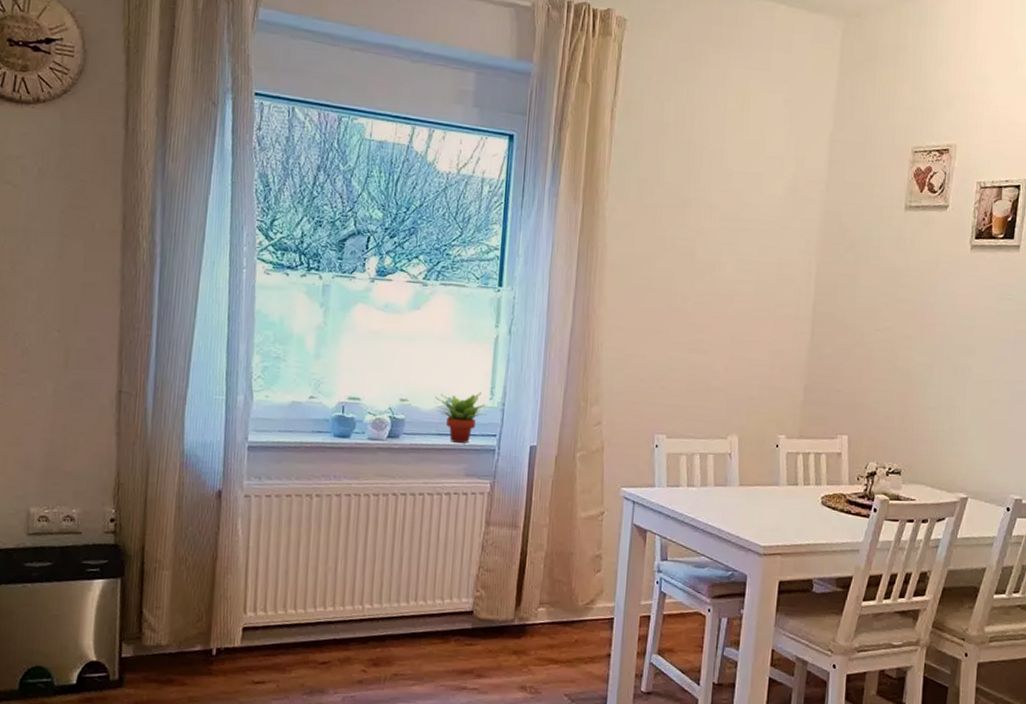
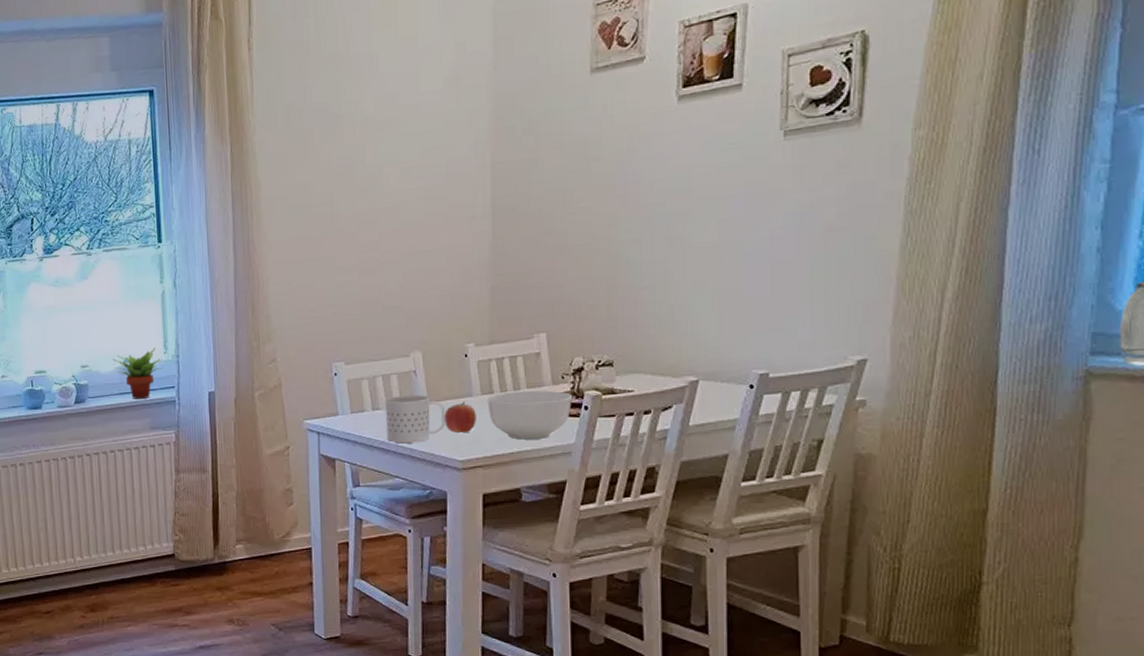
mug: none [697,475,754,524] -> present [384,394,446,444]
fruit: none [752,489,781,520] -> present [444,401,476,434]
bowl: none [791,485,865,534] -> present [487,390,573,440]

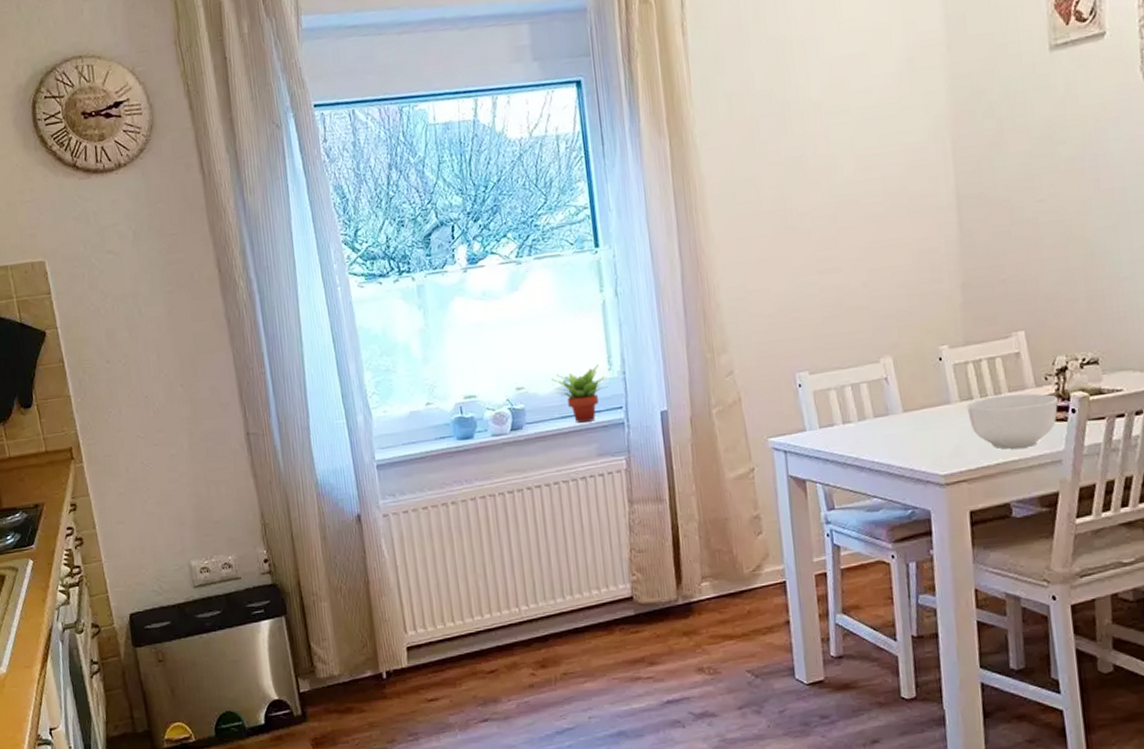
mug: present [384,394,446,444] -> none [855,404,923,460]
fruit: present [444,401,476,434] -> none [921,409,957,446]

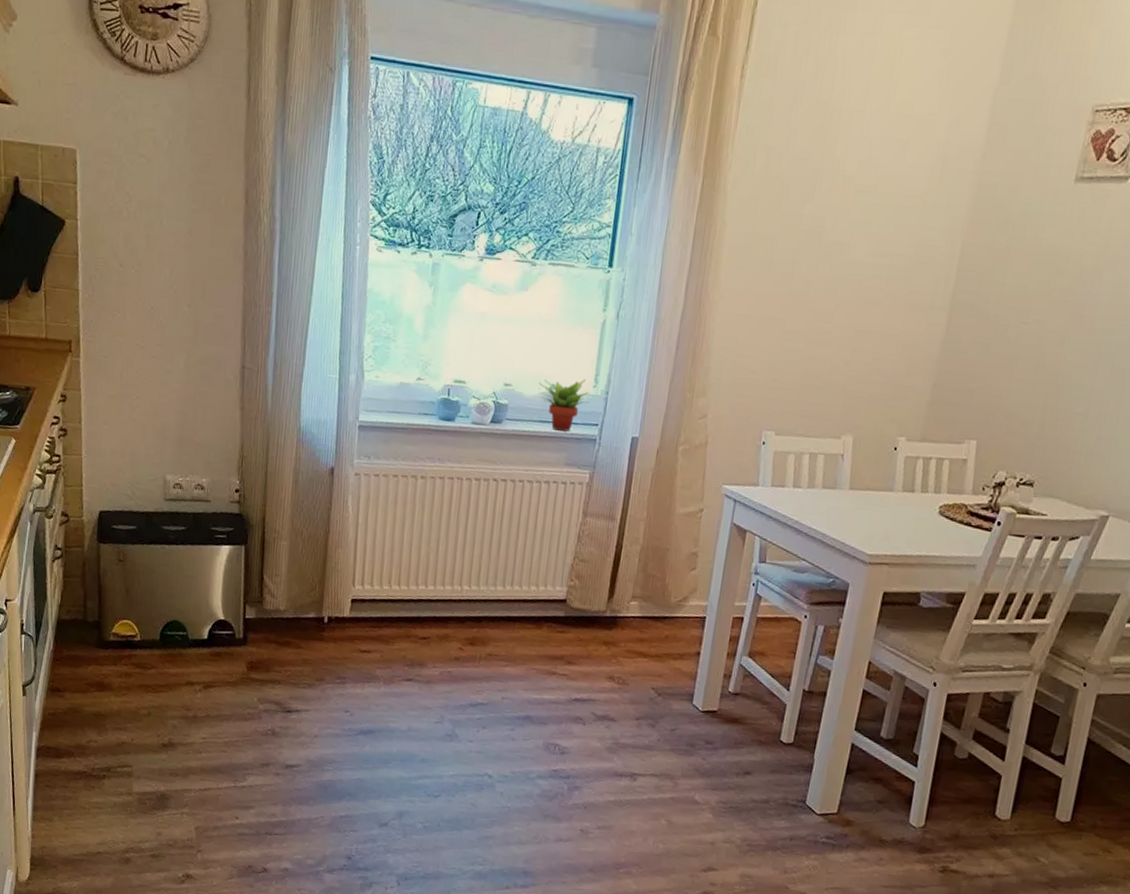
bowl: present [966,393,1059,449] -> none [905,493,989,547]

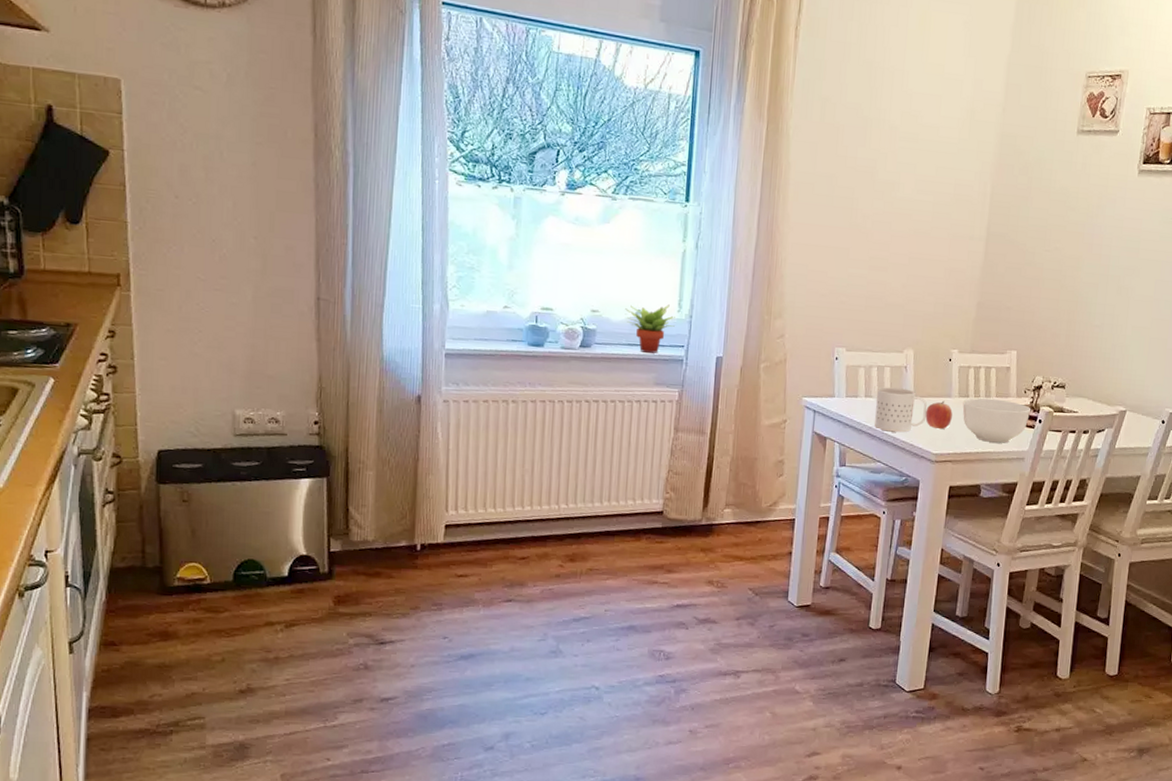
mug: none [801,476,865,529] -> present [873,387,928,433]
fruit: none [861,495,894,528] -> present [925,400,953,430]
bowl: none [905,493,989,547] -> present [962,398,1031,443]

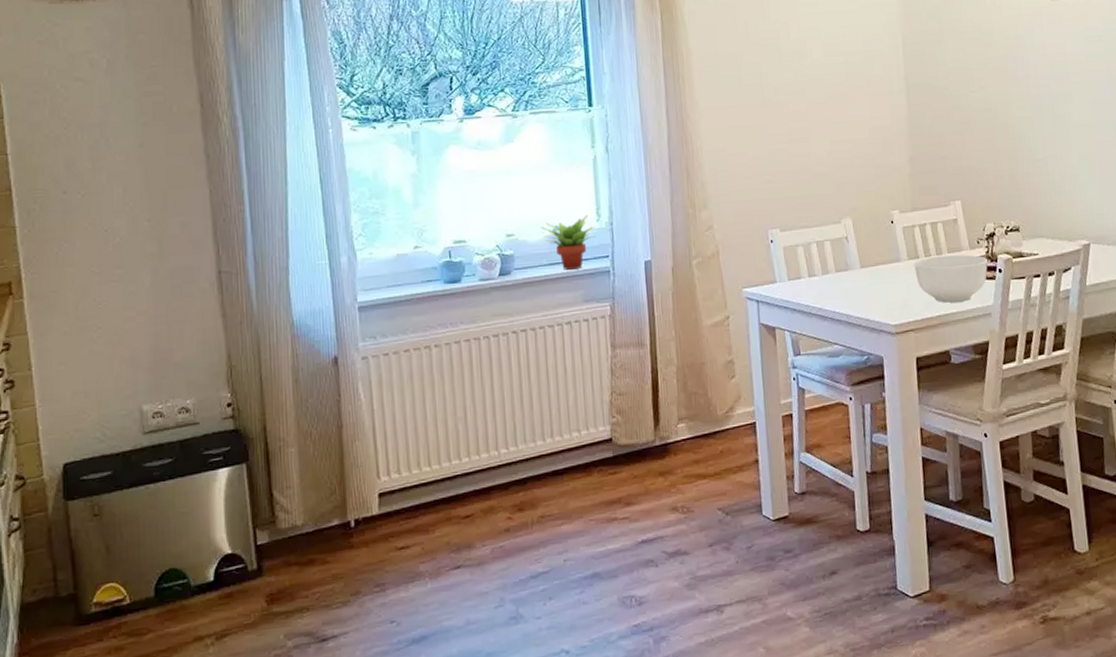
mug: present [873,387,928,433] -> none [820,260,877,310]
fruit: present [925,400,953,430] -> none [876,266,906,299]

